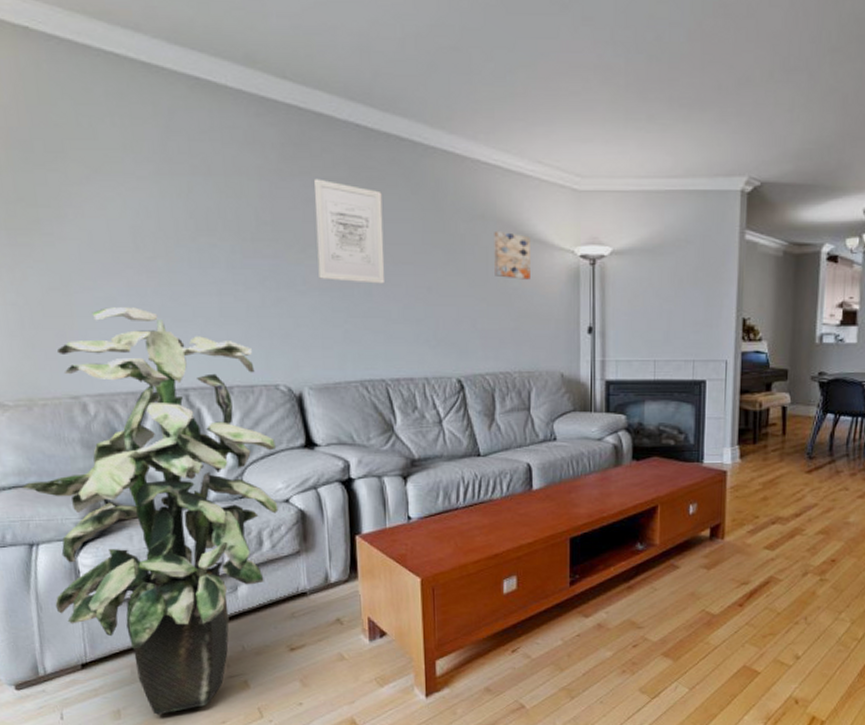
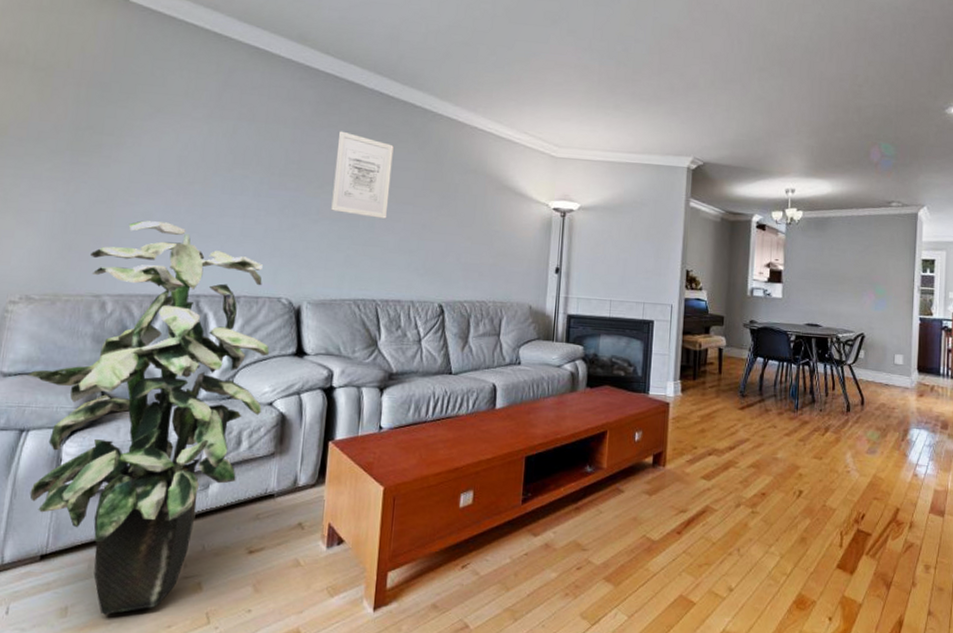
wall art: present [494,230,530,280] -> none [480,183,513,225]

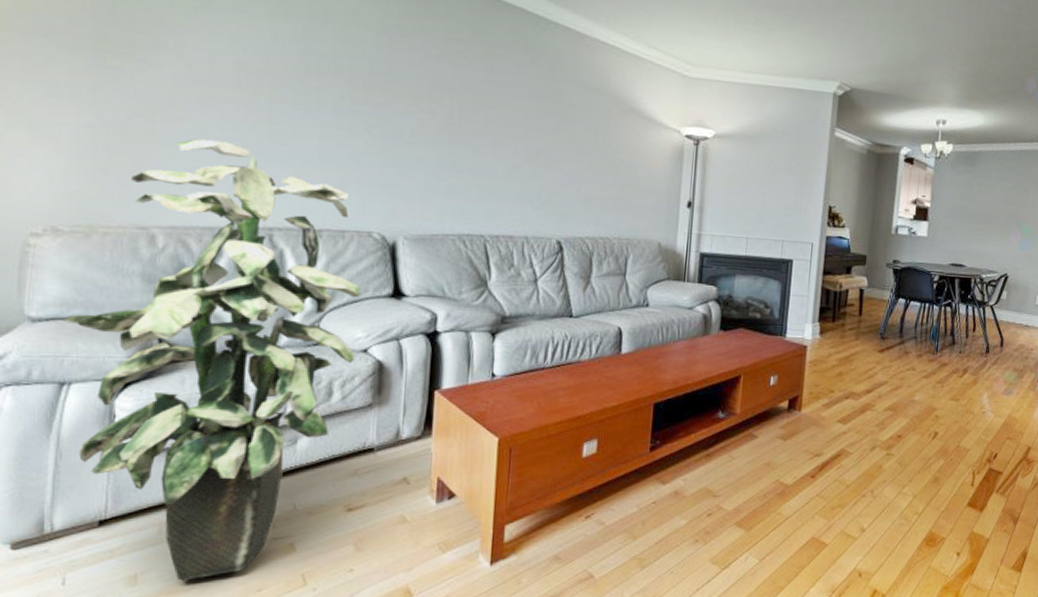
wall art: present [331,131,394,219] -> none [428,38,501,143]

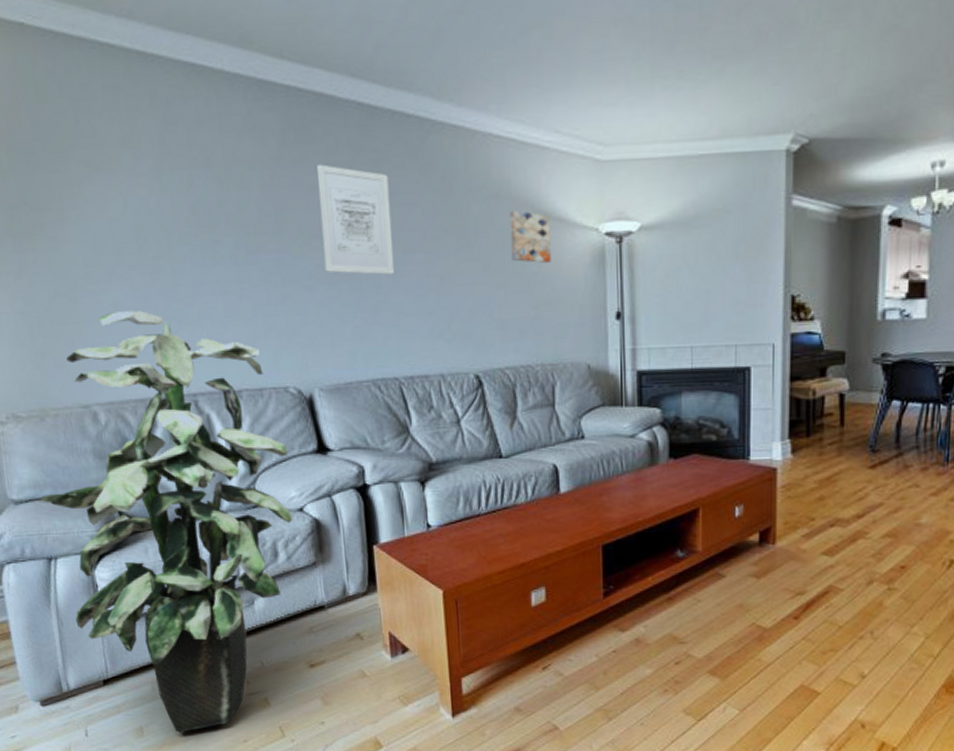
wall art: none [428,38,501,143] -> present [316,164,395,275]
wall art: none [603,104,640,153] -> present [510,210,551,263]

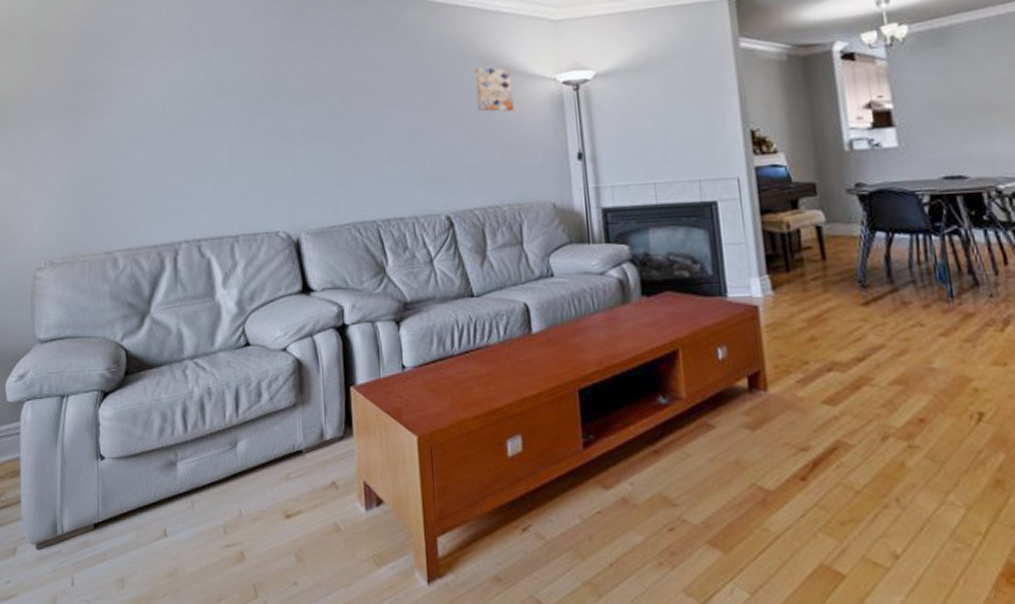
indoor plant: present [38,311,293,733] -> none [60,168,277,587]
wall art: present [316,164,395,275] -> none [310,39,374,129]

